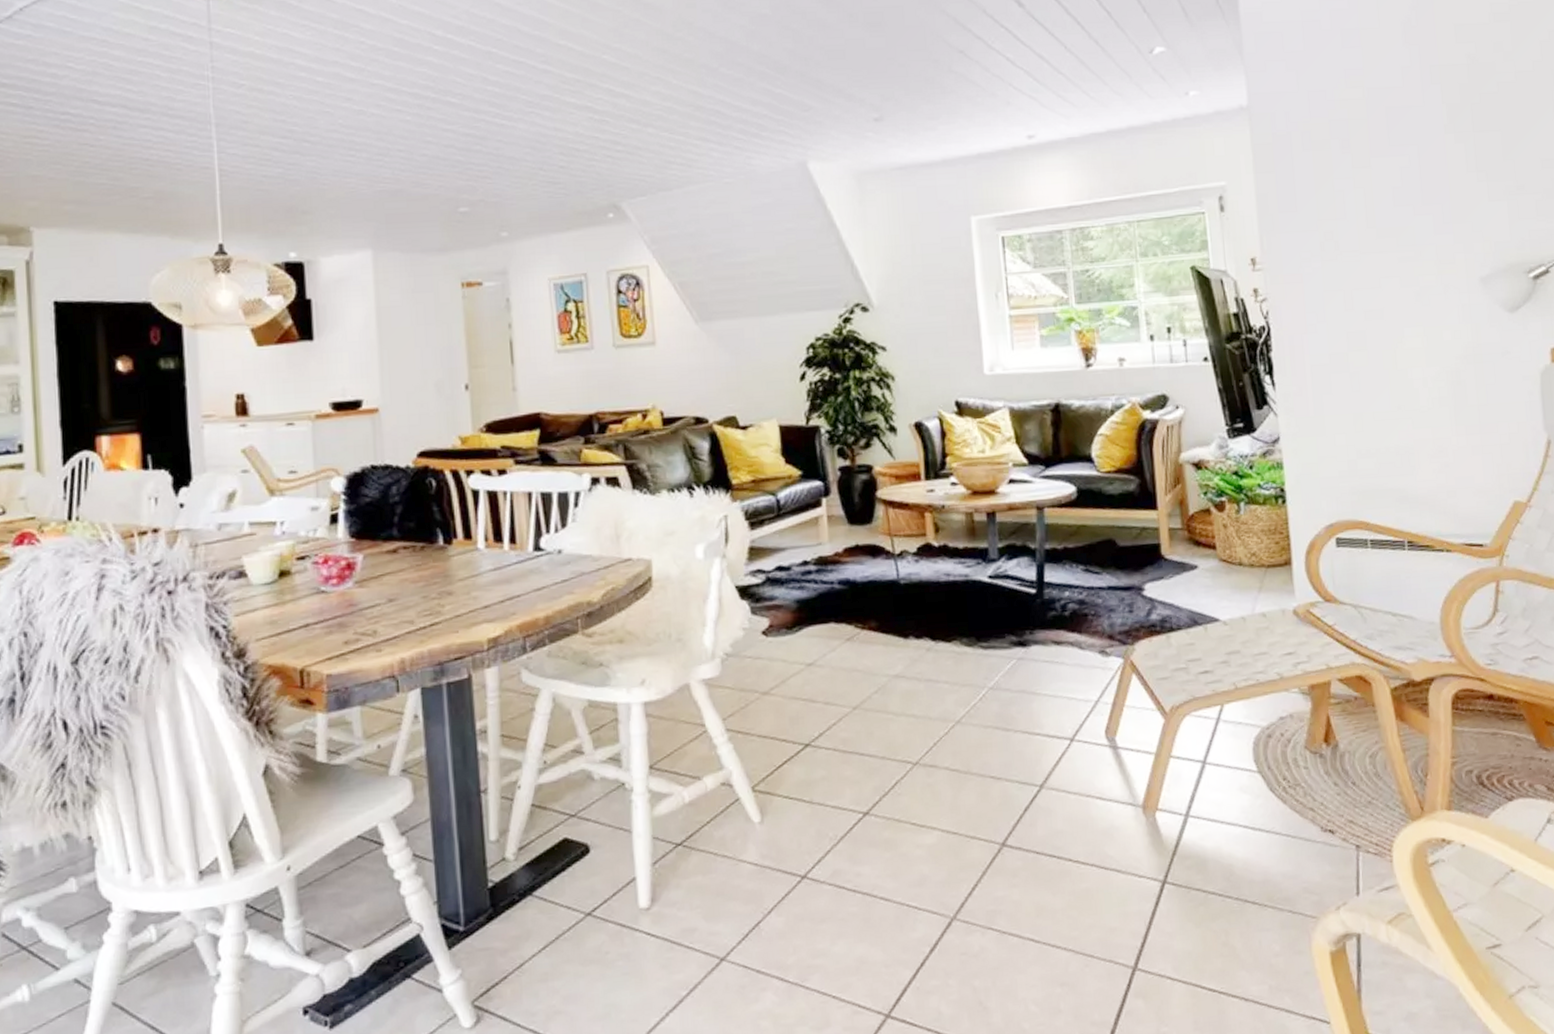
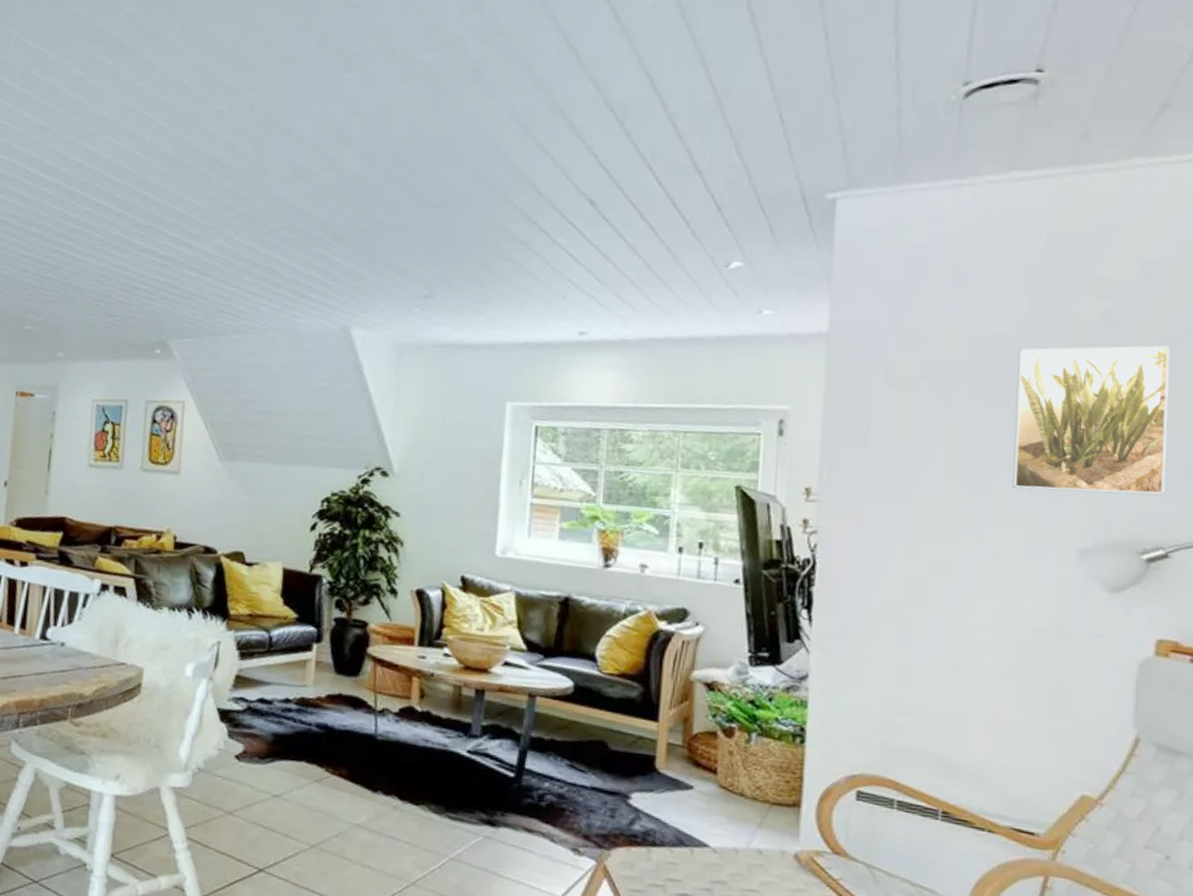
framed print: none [1406,79,1539,230] -> present [1012,345,1170,496]

